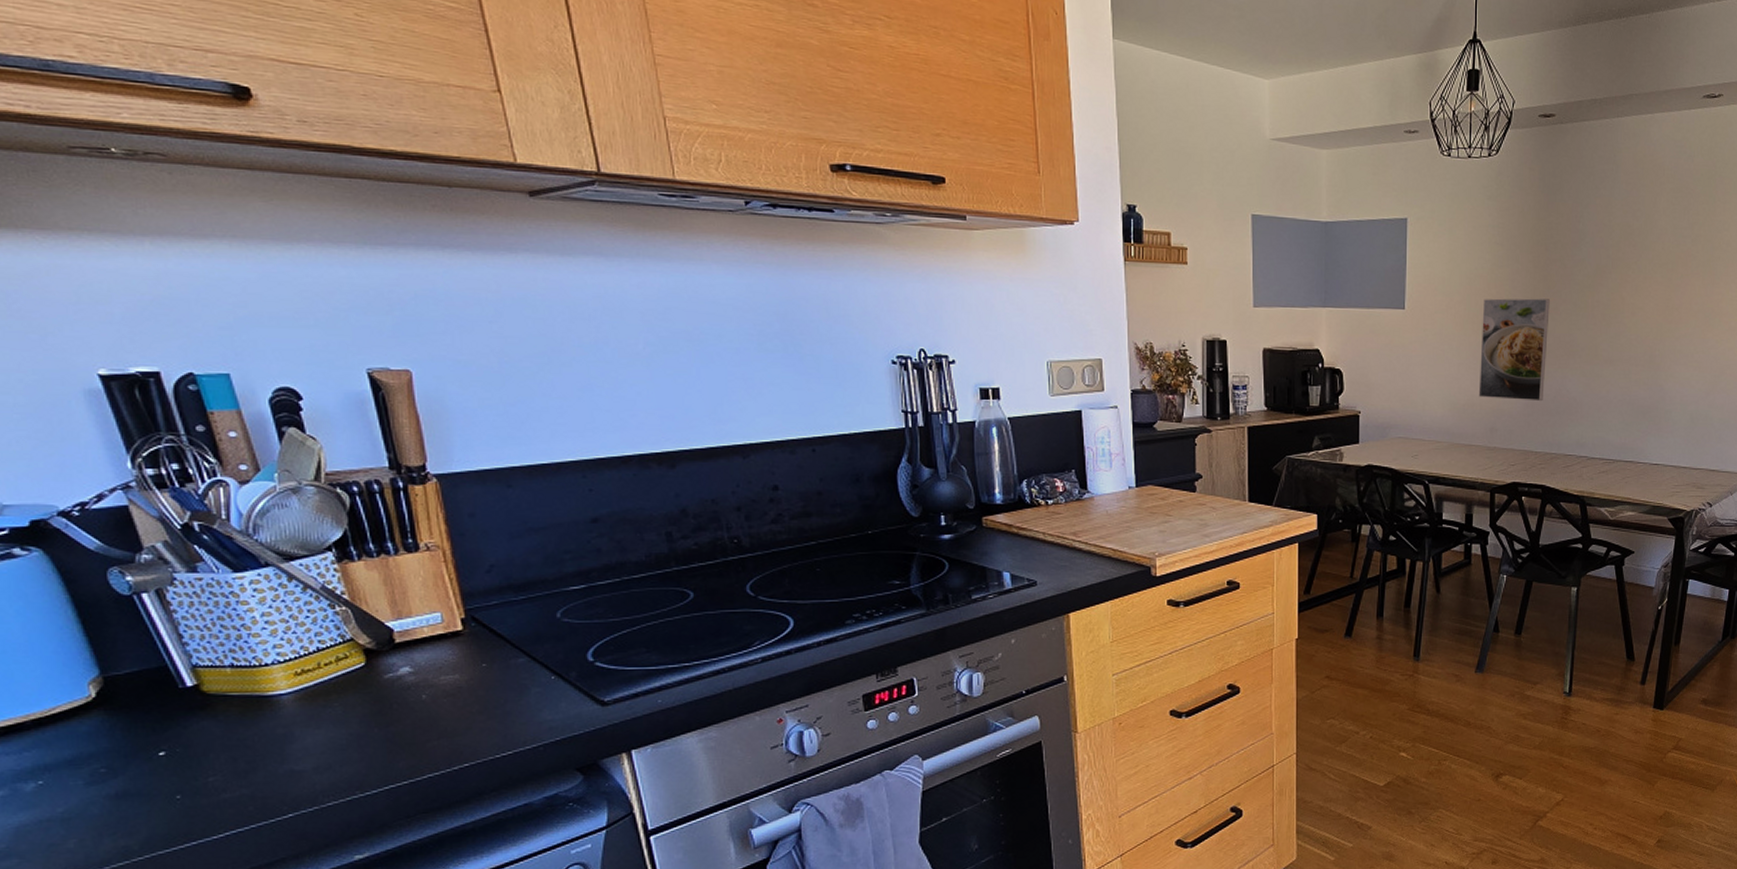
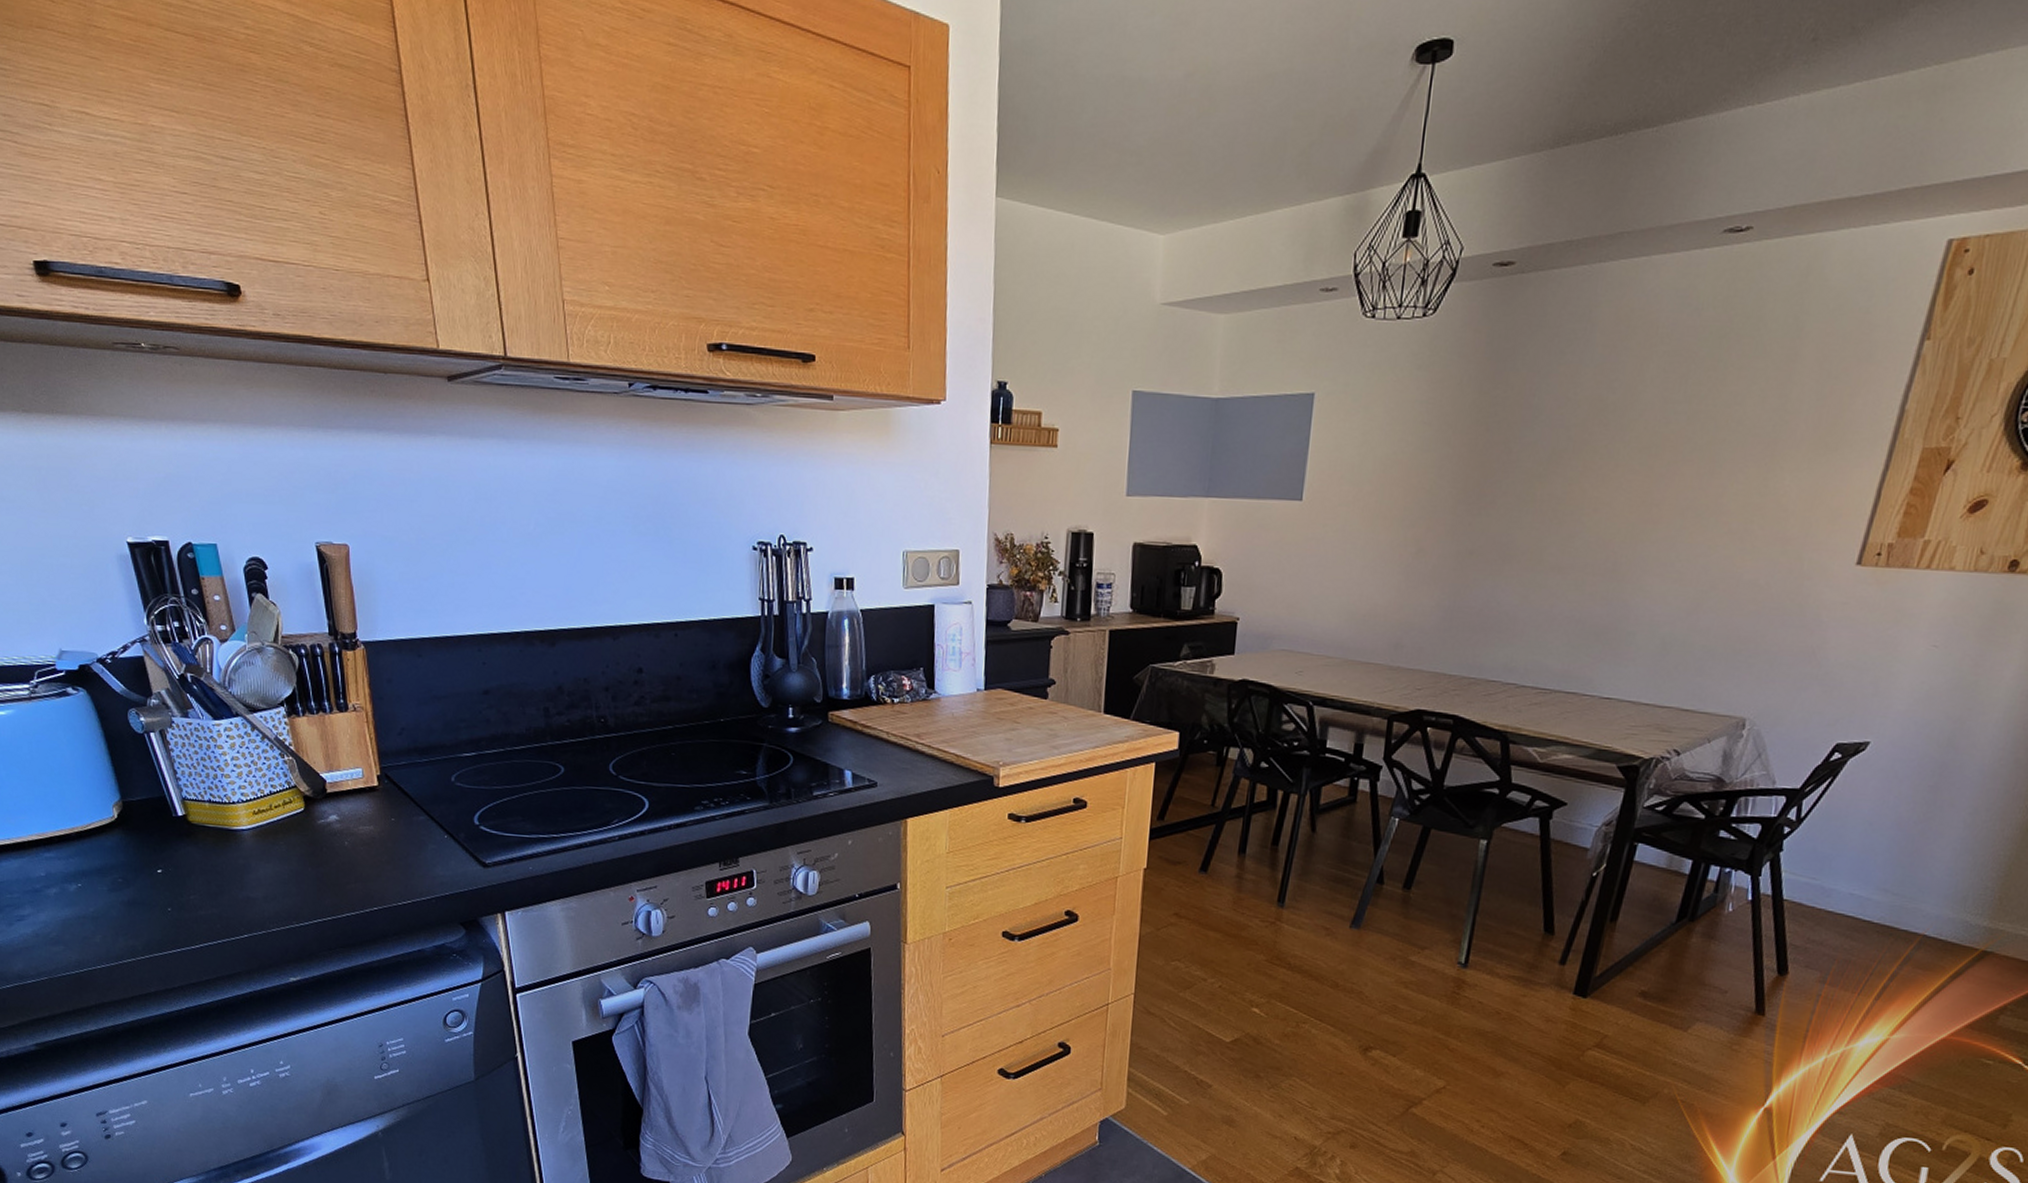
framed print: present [1478,298,1550,402] -> none [1383,489,1486,615]

